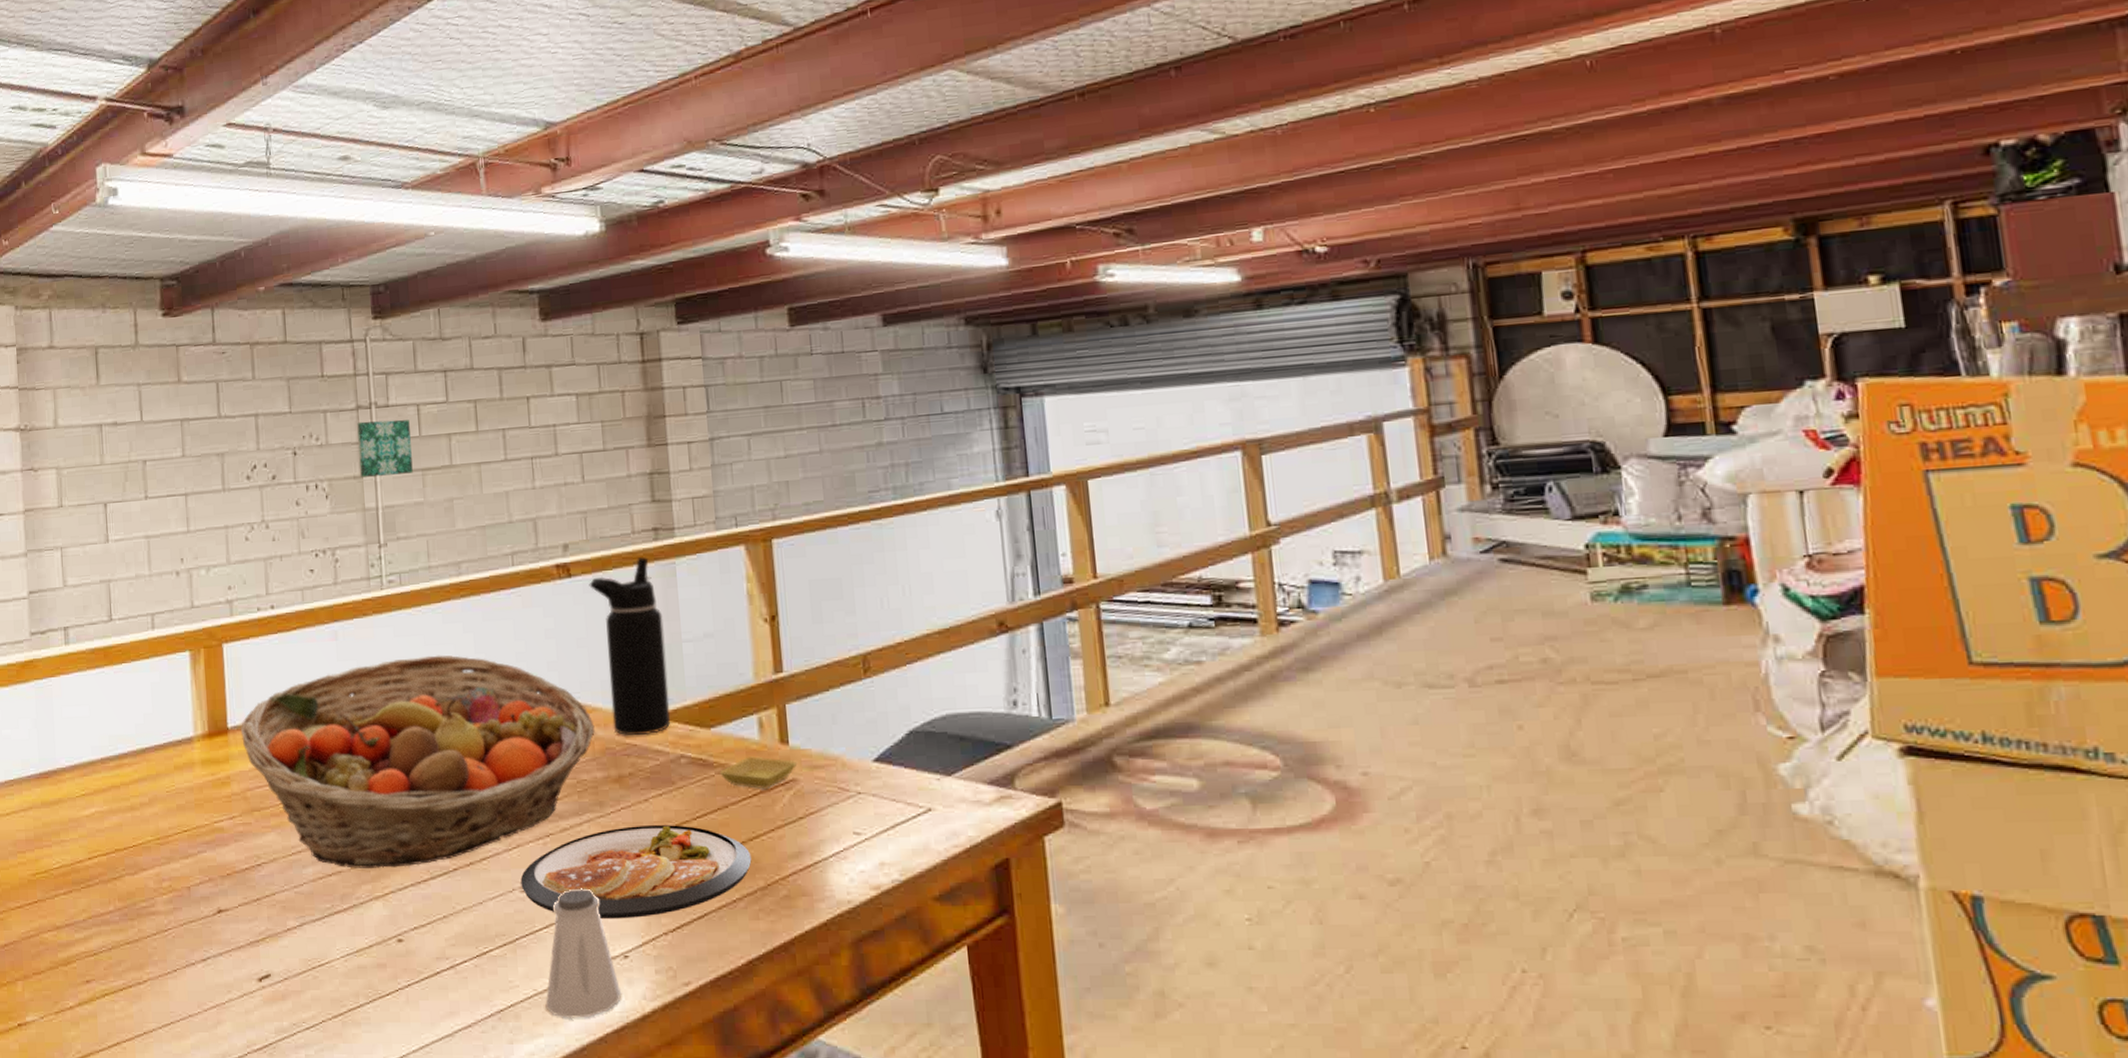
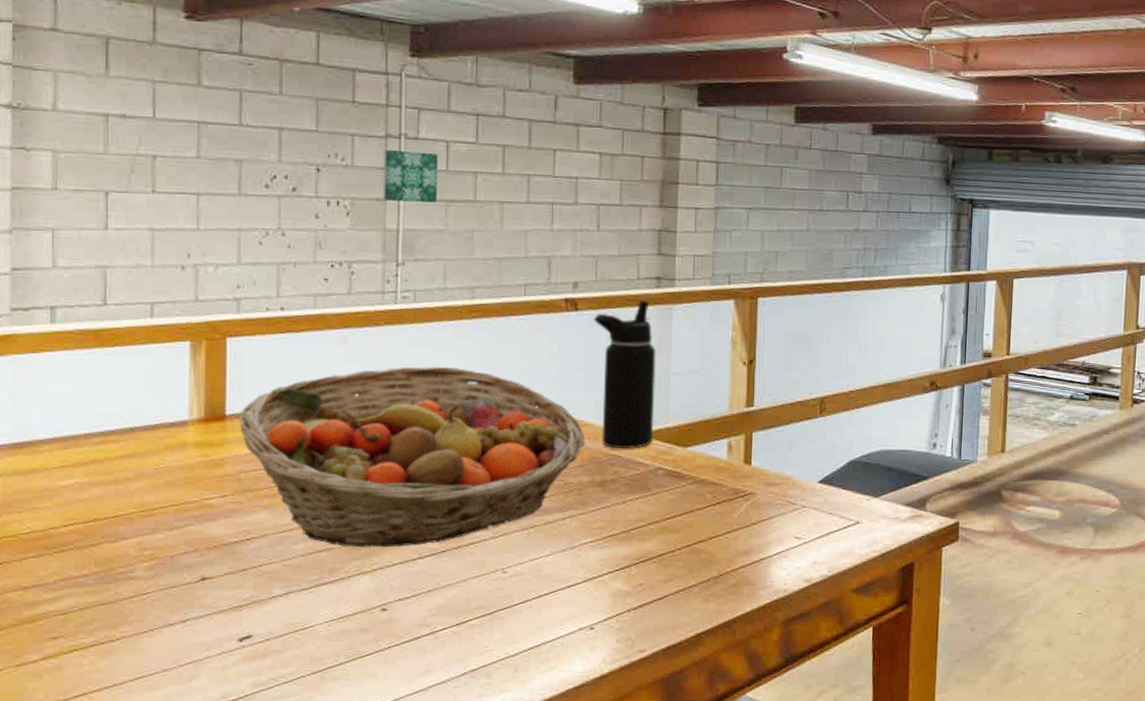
dish: present [520,825,752,920] -> none [503,523,709,598]
saltshaker: present [545,888,621,1018] -> none [515,571,584,677]
saucer: present [720,756,796,789] -> none [690,472,756,499]

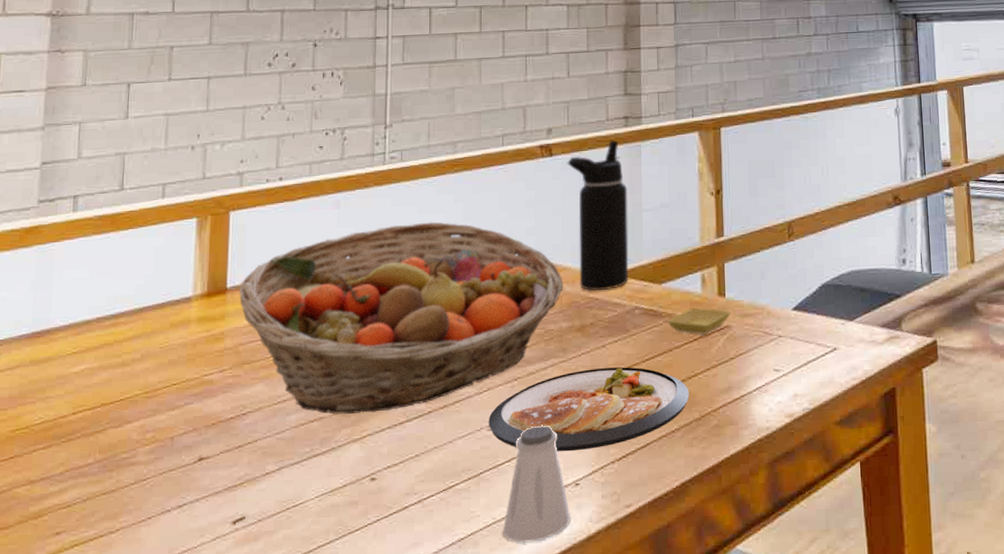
wall art: present [384,149,438,203] -> none [374,20,422,67]
dish: none [503,523,709,598] -> present [488,367,690,452]
saltshaker: none [515,571,584,677] -> present [502,425,570,543]
saucer: none [690,472,756,499] -> present [667,307,731,334]

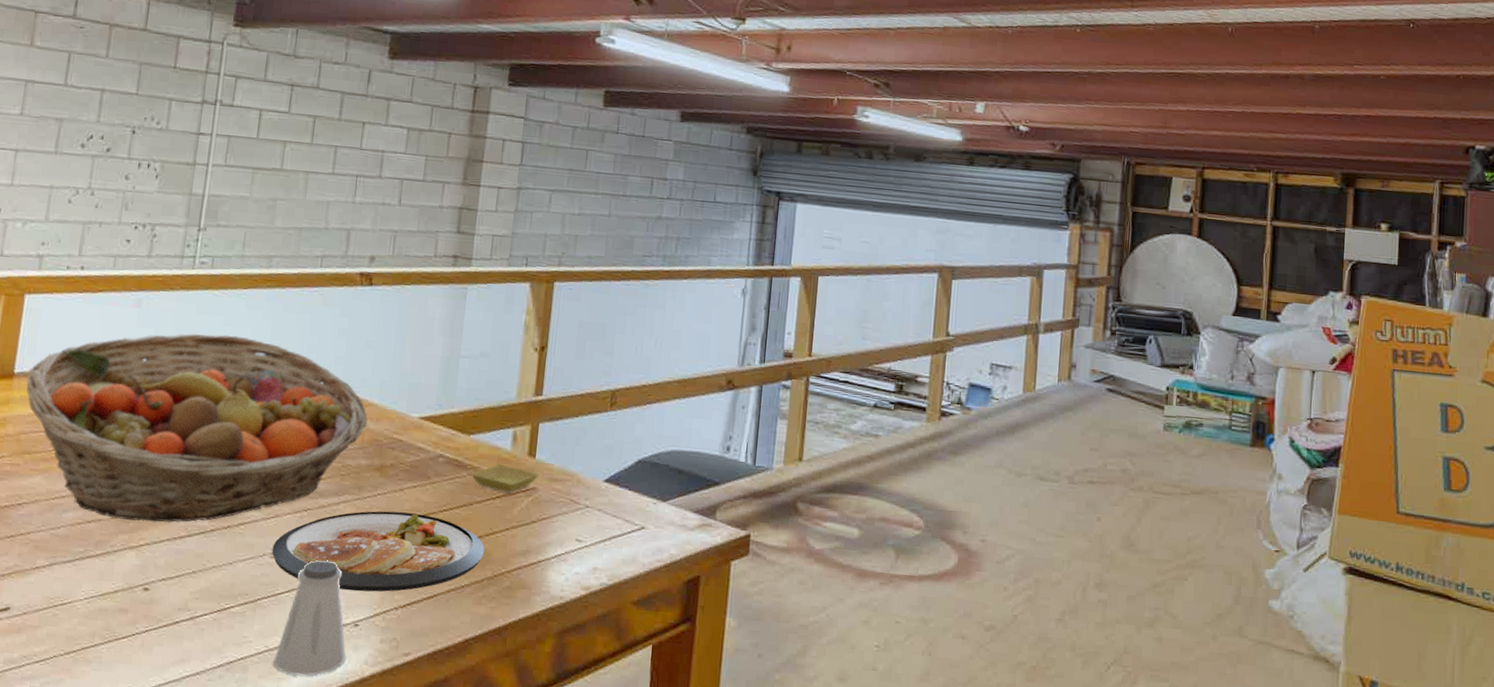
water bottle: present [567,140,629,291] -> none [384,278,447,434]

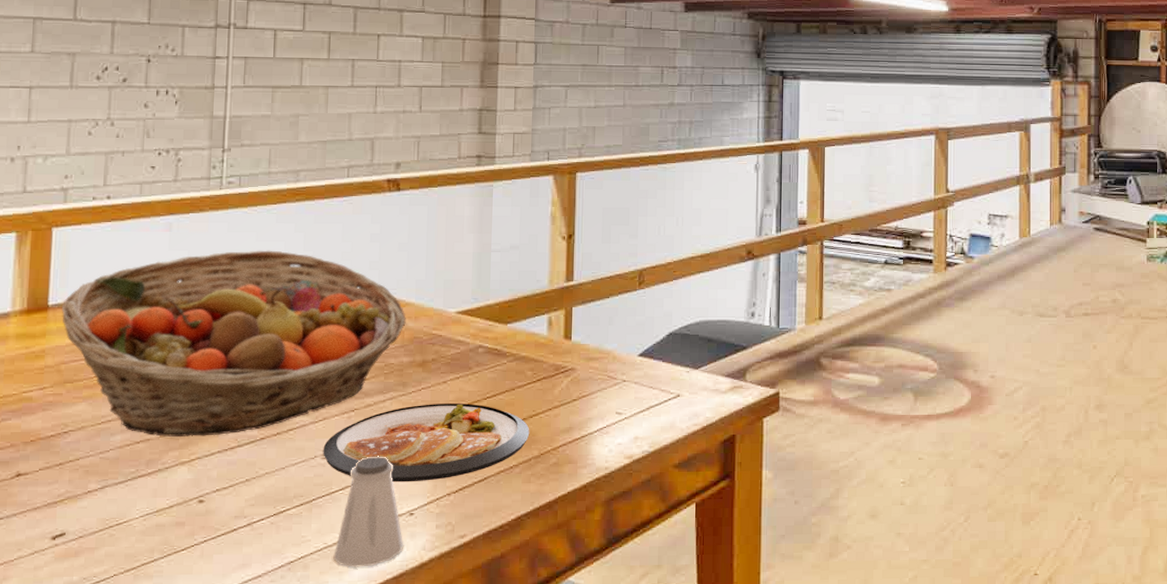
saucer: present [471,464,539,493] -> none [511,349,576,375]

